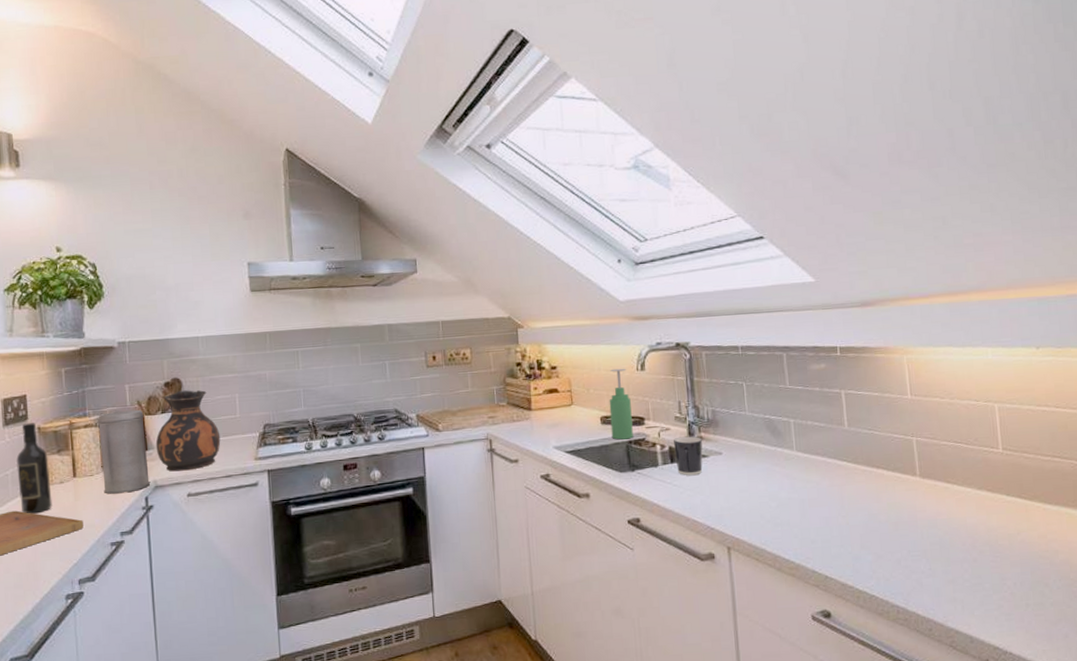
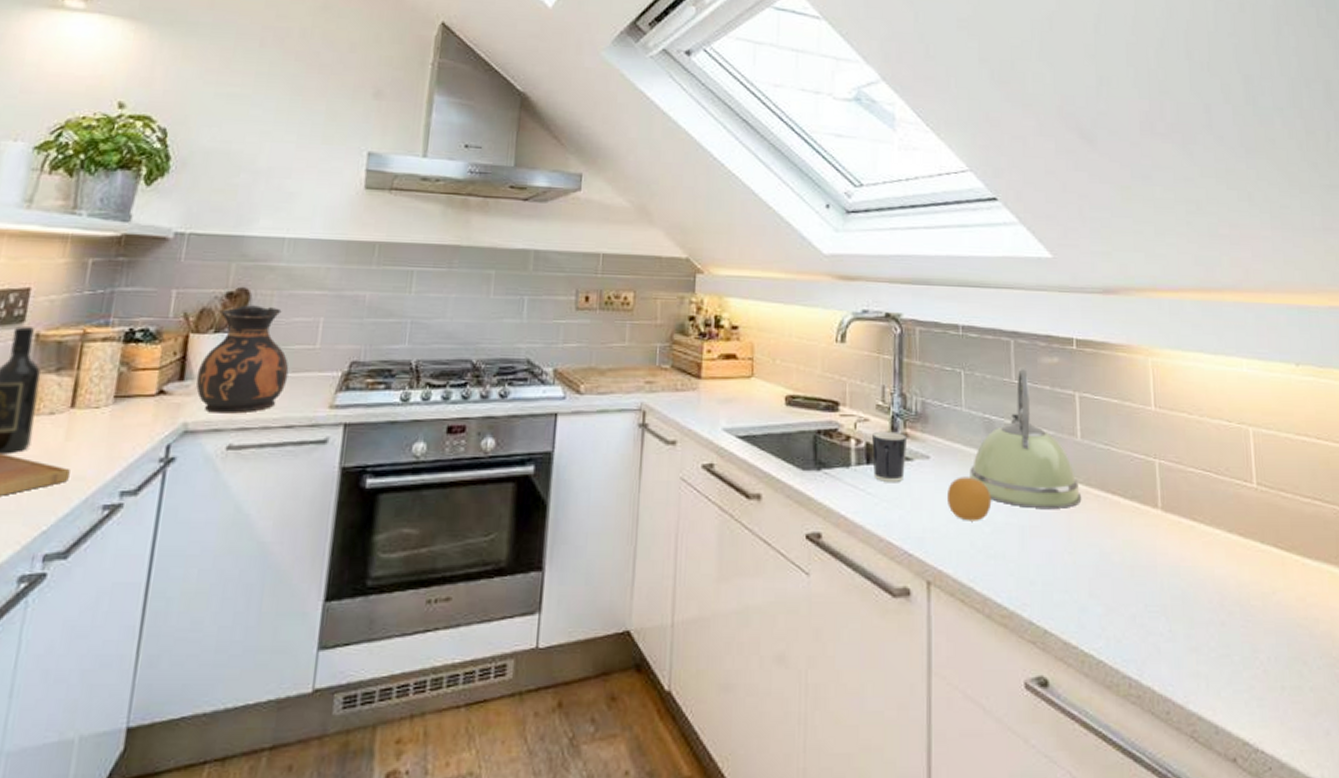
canister: present [97,409,151,495] -> none [109,323,190,438]
soap dispenser: present [609,368,633,440] -> none [797,336,825,428]
fruit: none [739,465,776,499] -> present [948,477,992,521]
kettle: none [756,375,851,485] -> present [970,367,1082,508]

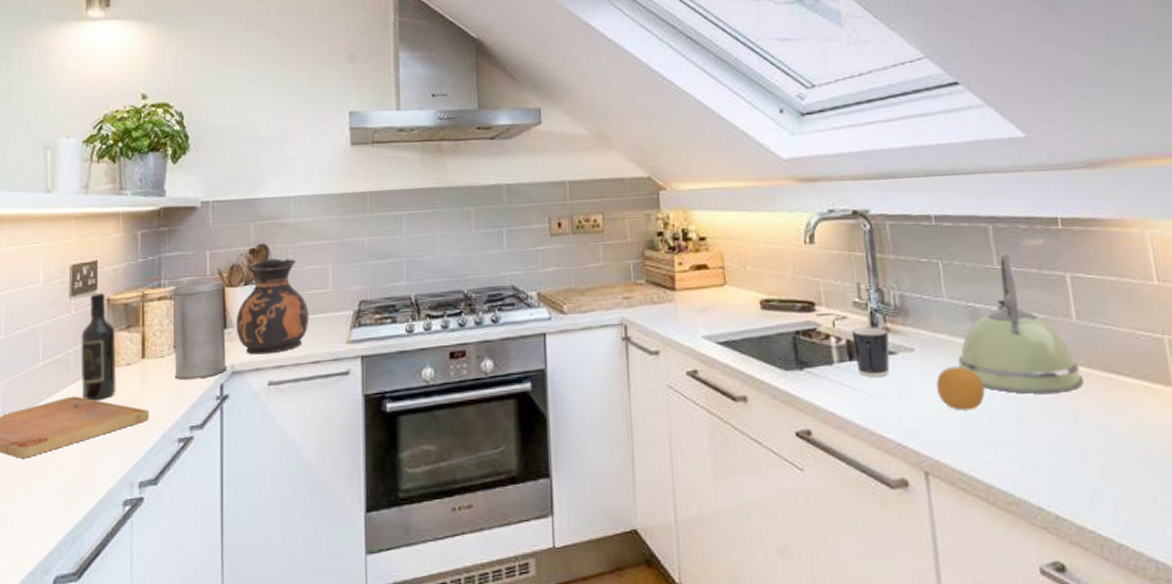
canister: none [109,323,190,438] -> present [172,280,228,381]

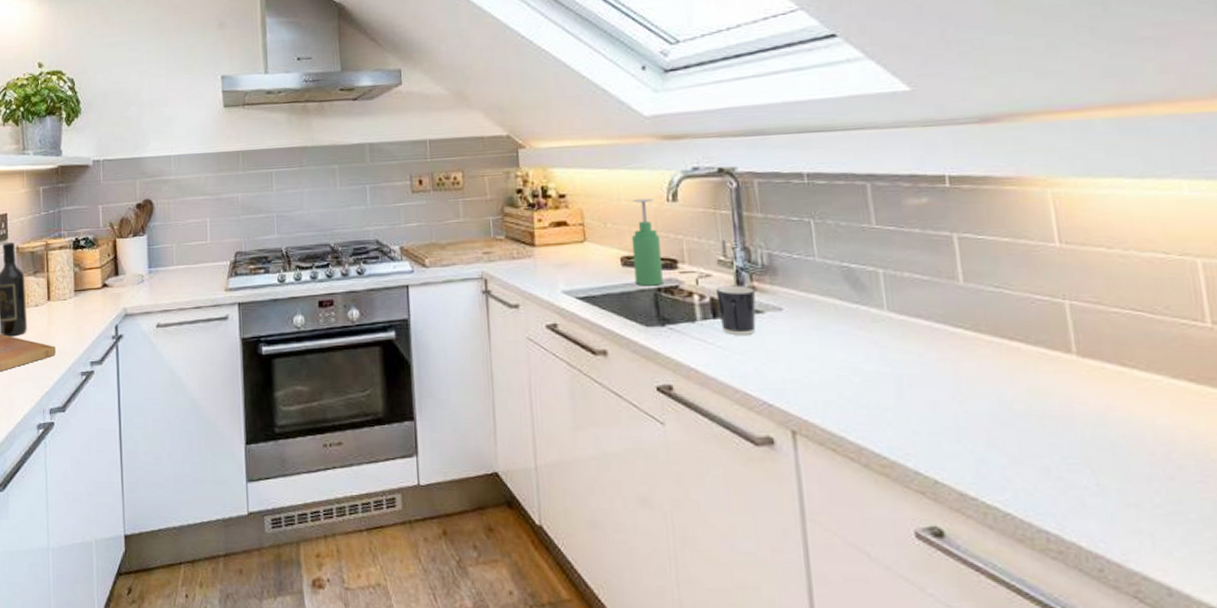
canister: present [172,280,228,381] -> none [71,231,121,322]
ceramic jug: present [235,258,309,355] -> none [126,212,191,300]
soap dispenser: none [770,240,801,330] -> present [631,198,663,286]
fruit: present [937,366,986,411] -> none [806,327,859,371]
kettle: present [958,252,1084,394] -> none [830,211,970,357]

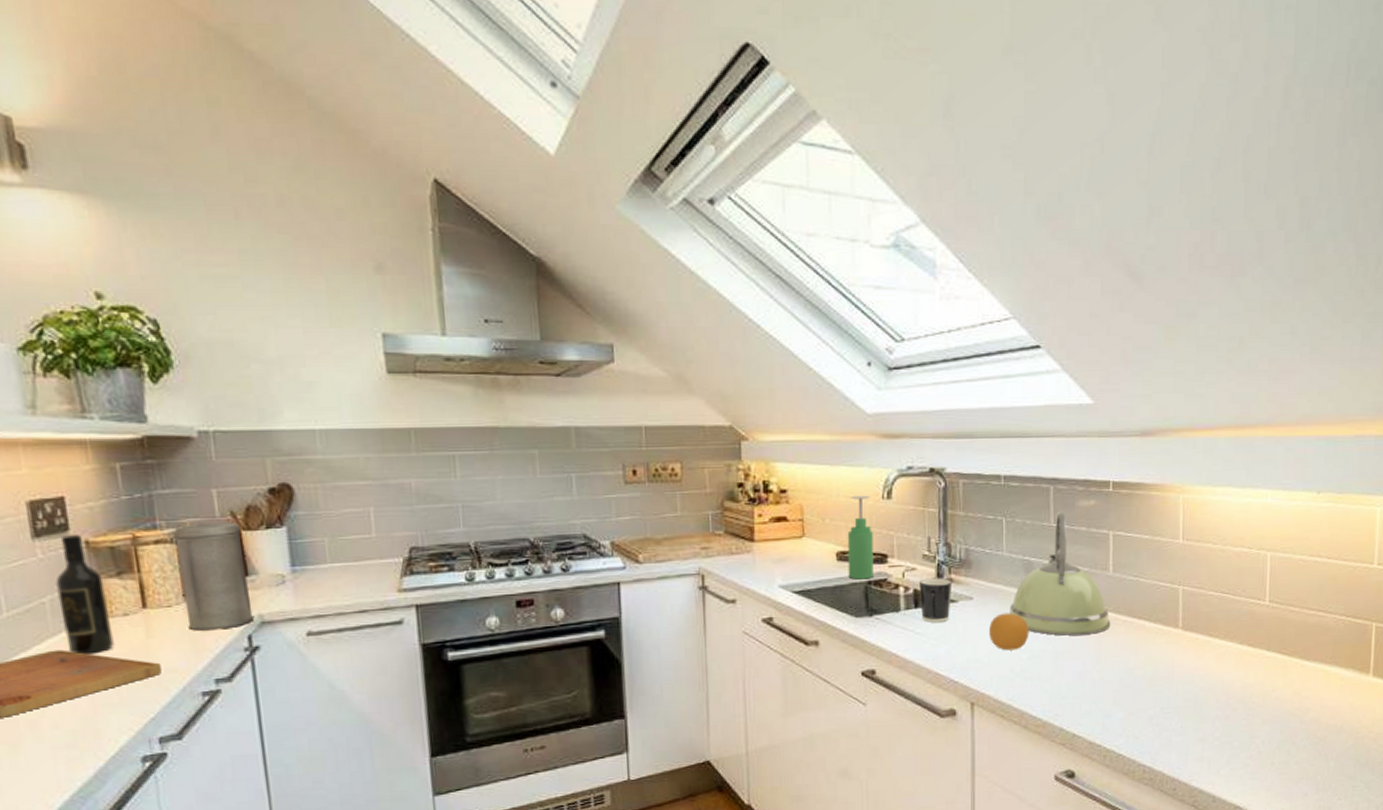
canister: none [71,231,121,322] -> present [172,522,255,632]
fruit: none [806,327,859,371] -> present [989,613,1029,651]
kettle: none [830,211,970,357] -> present [1010,511,1111,636]

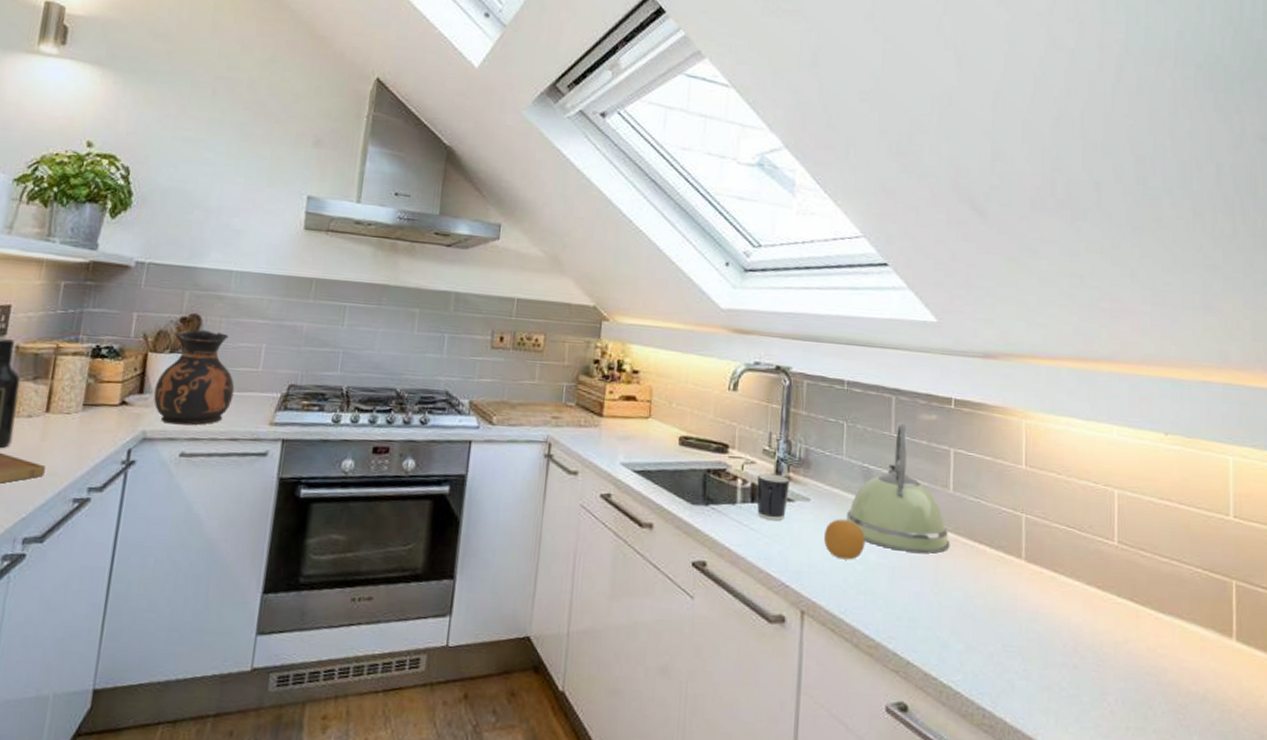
canister: present [172,522,255,632] -> none [79,342,148,441]
ceramic jug: none [259,499,351,604] -> present [153,329,235,425]
soap dispenser: present [847,495,874,580] -> none [688,383,717,467]

